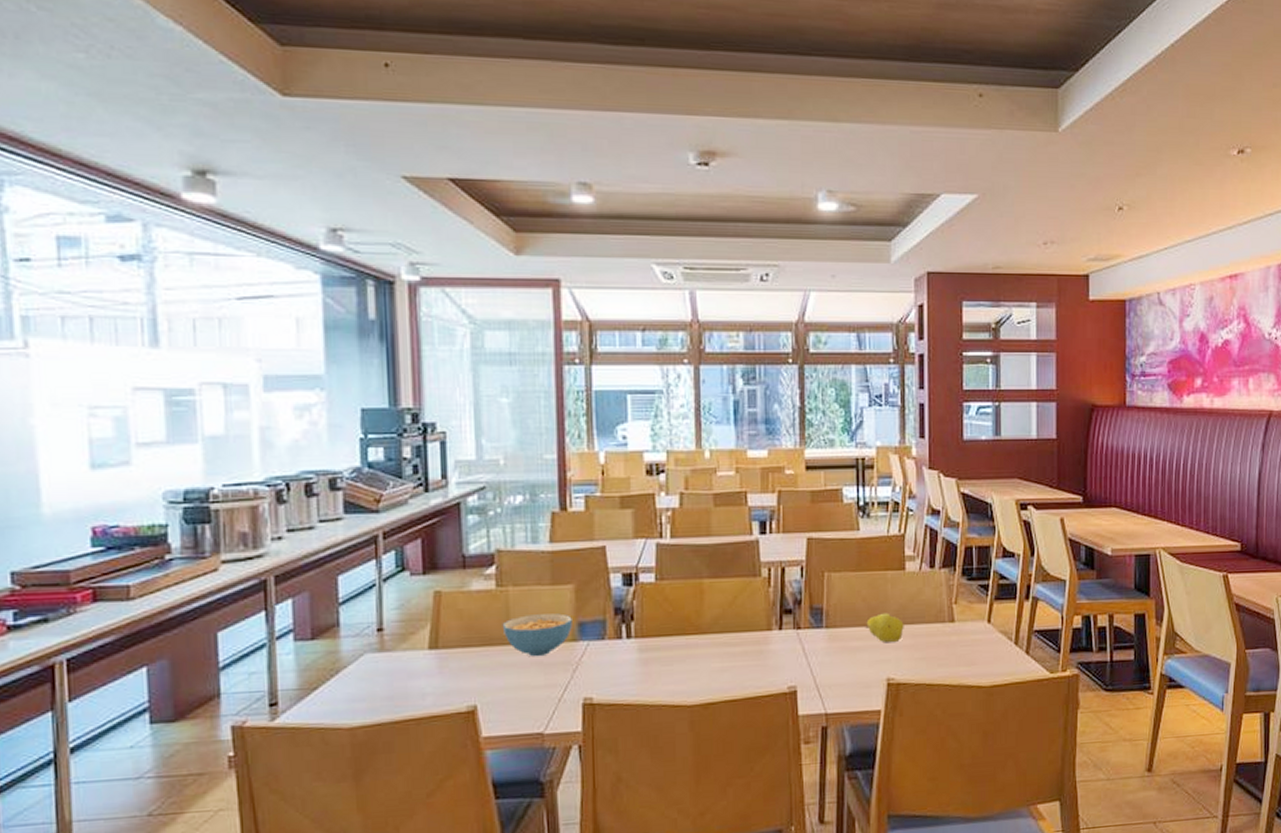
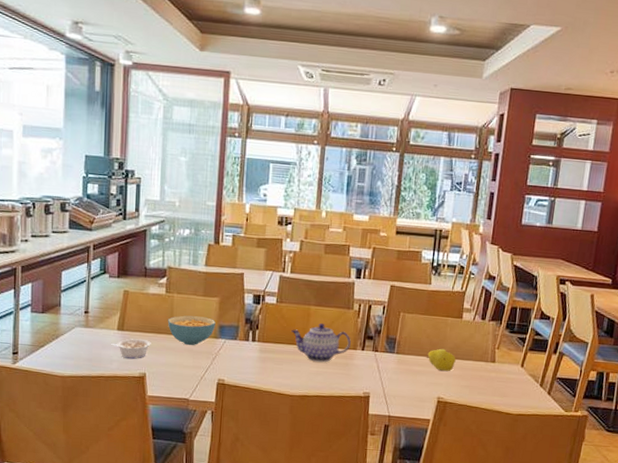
legume: none [421,657,481,688] -> present [111,339,151,359]
teapot: none [680,600,763,655] -> present [291,323,351,363]

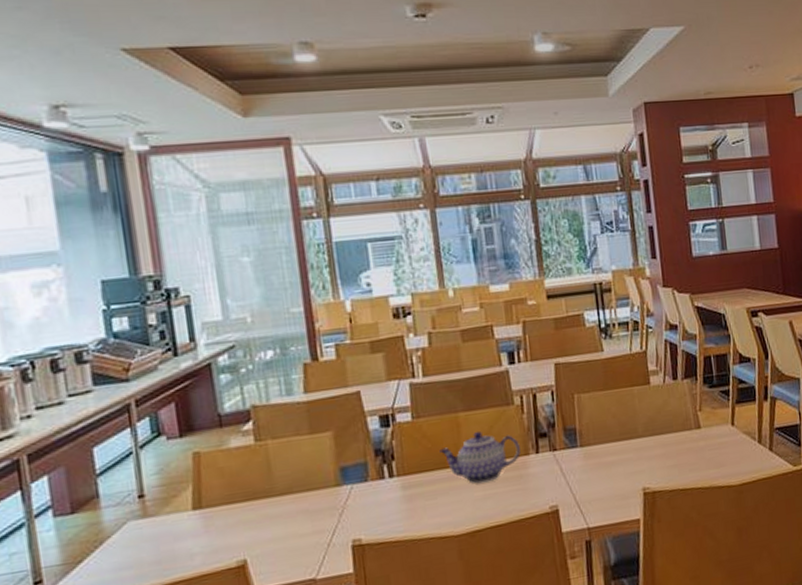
legume: present [111,339,151,359] -> none [187,513,247,547]
cereal bowl: present [167,315,216,346] -> none [264,460,335,506]
fruit: present [426,348,456,371] -> none [617,426,654,455]

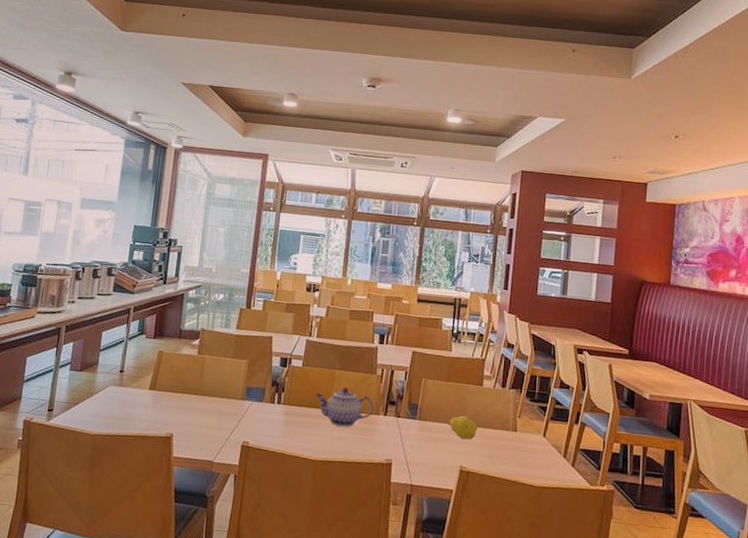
fruit: none [617,426,654,455] -> present [448,415,478,439]

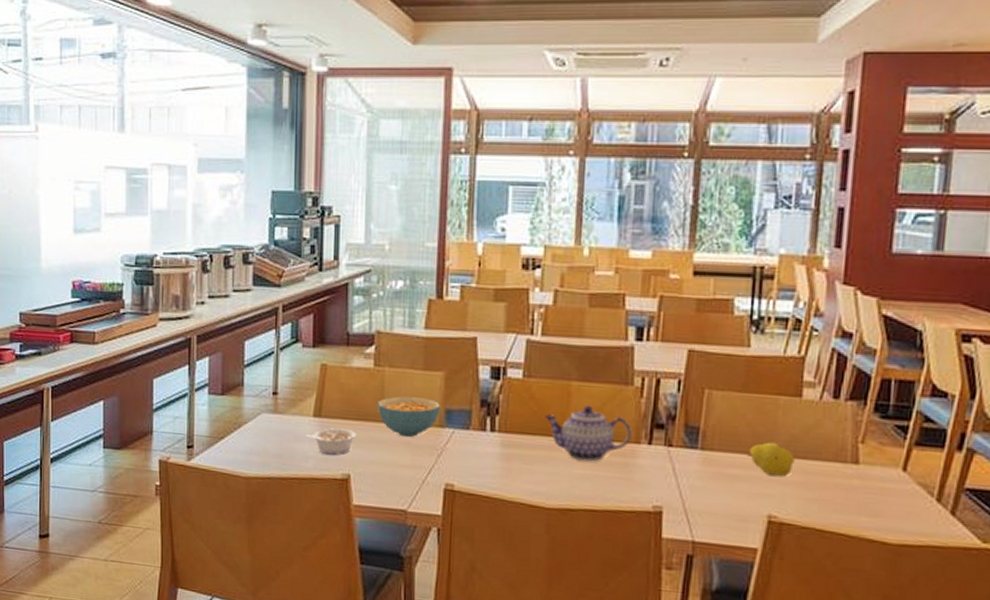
legume: none [142,398,181,419] -> present [306,428,357,455]
cereal bowl: none [197,376,243,407] -> present [377,396,440,438]

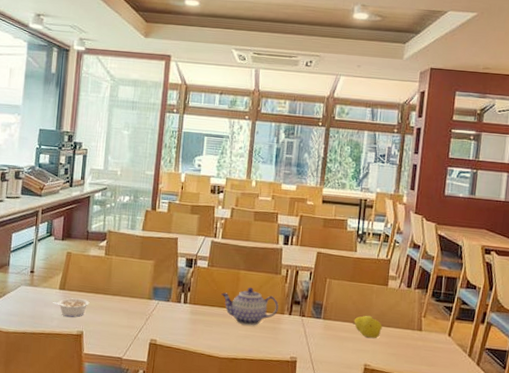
cereal bowl: present [377,396,440,438] -> none [105,276,150,306]

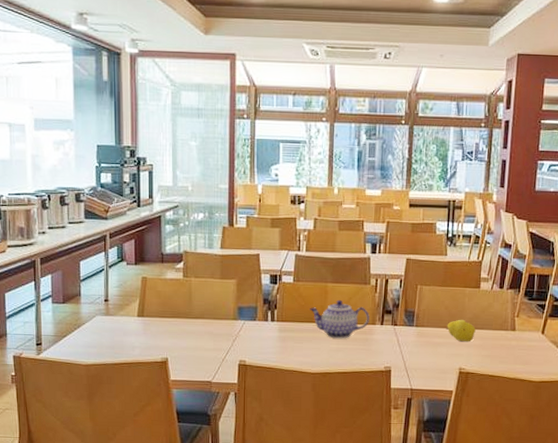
legume: present [53,298,90,318] -> none [132,324,172,344]

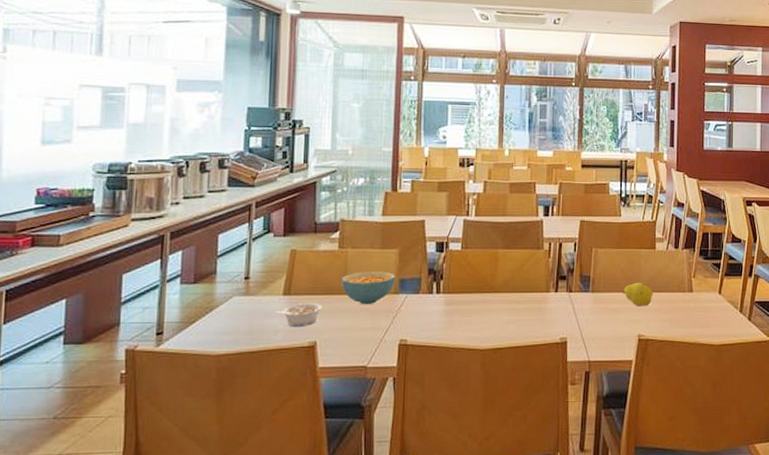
legume: none [132,324,172,344] -> present [276,303,323,326]
cereal bowl: none [186,299,234,329] -> present [341,271,395,305]
teapot: present [310,299,370,339] -> none [479,266,543,310]

